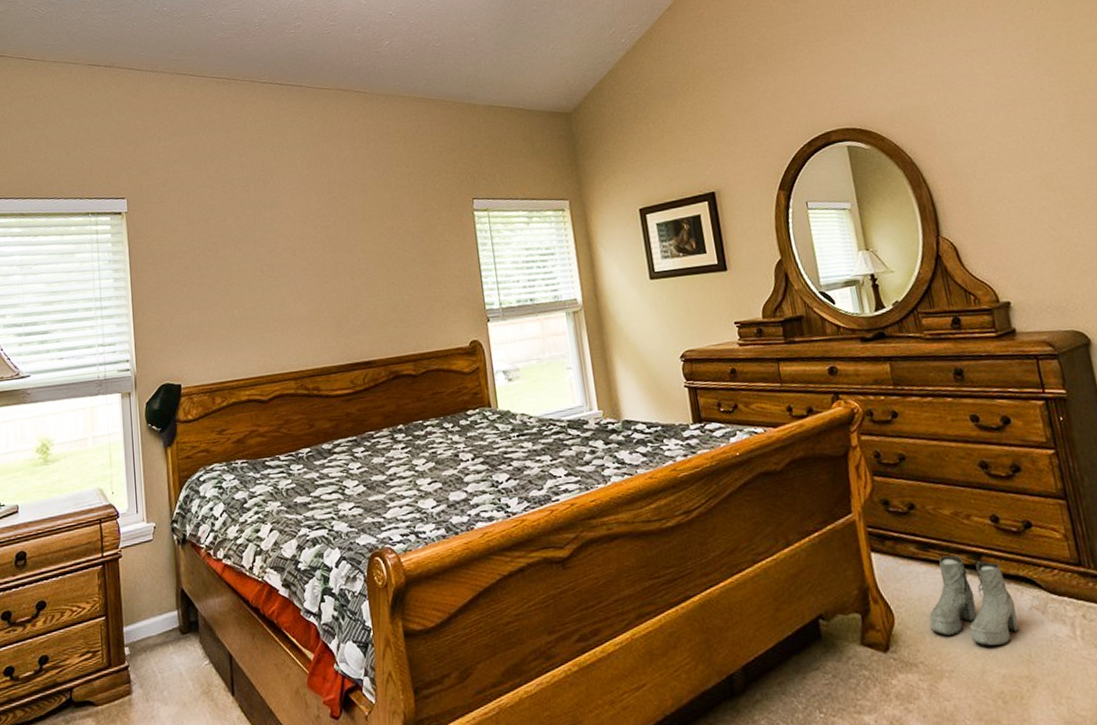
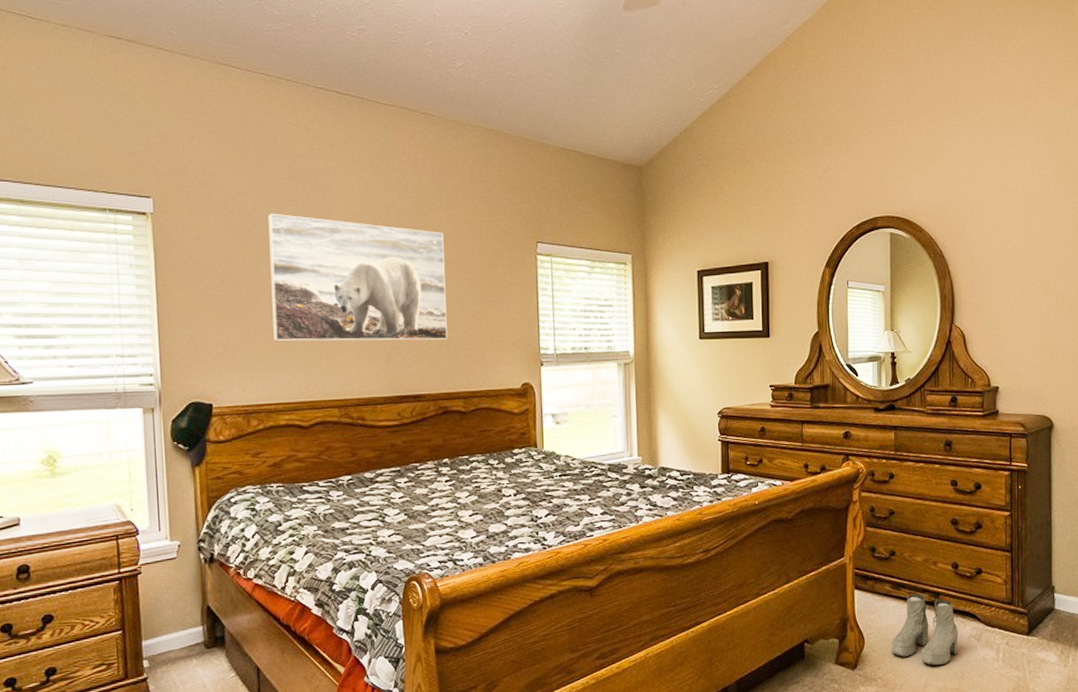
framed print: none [224,199,393,319] -> present [268,213,447,341]

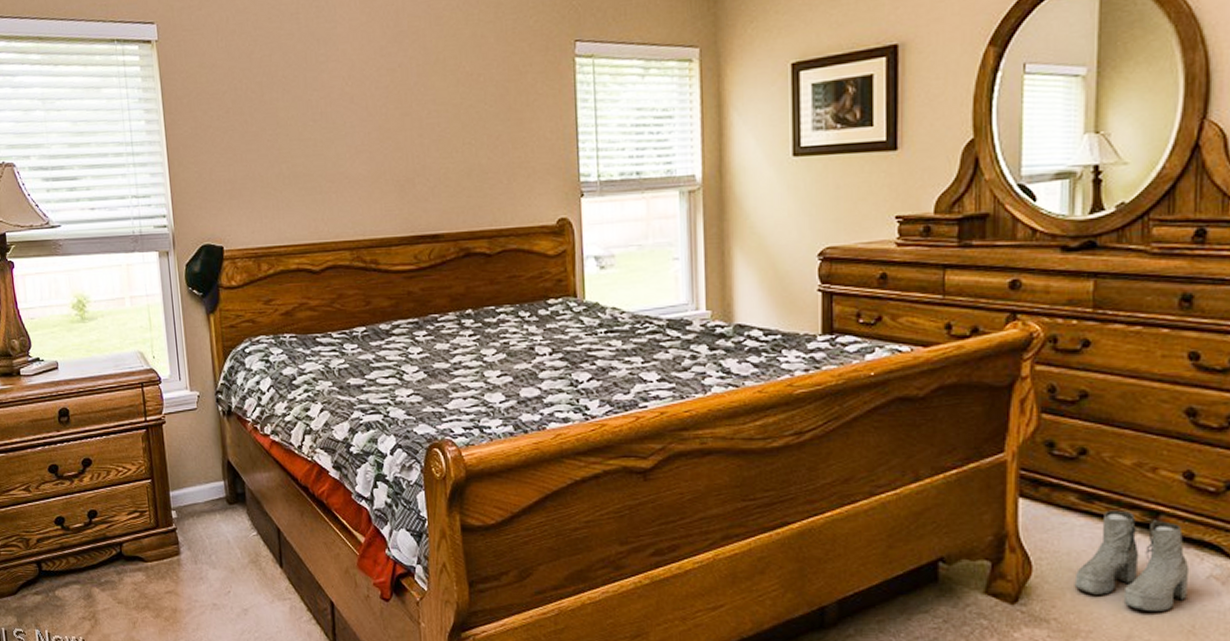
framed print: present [268,213,447,341] -> none [269,29,468,176]

